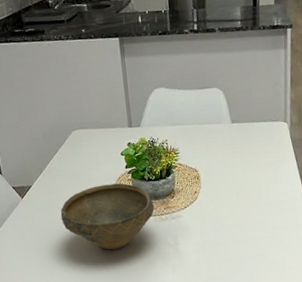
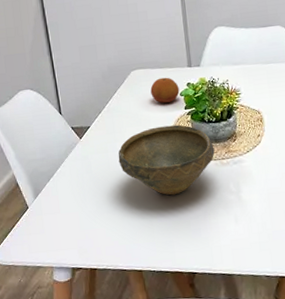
fruit: none [91,137,120,163] -> present [150,77,180,103]

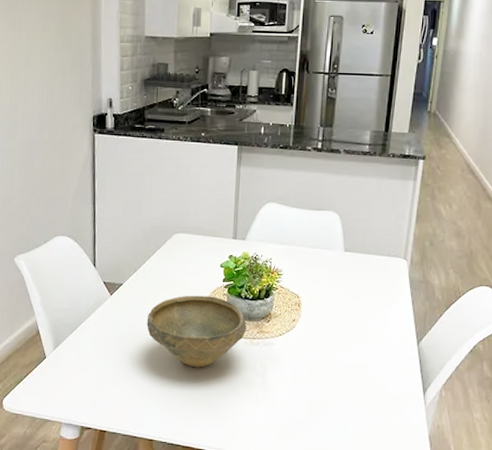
fruit: present [150,77,180,103] -> none [190,245,220,272]

